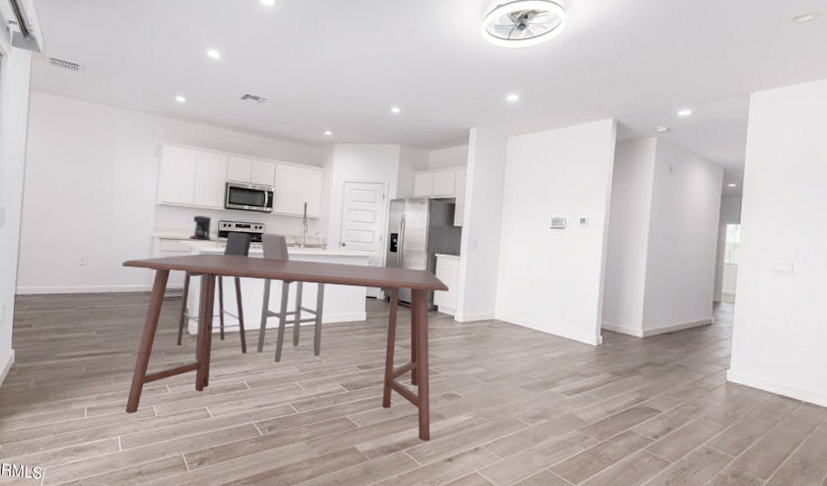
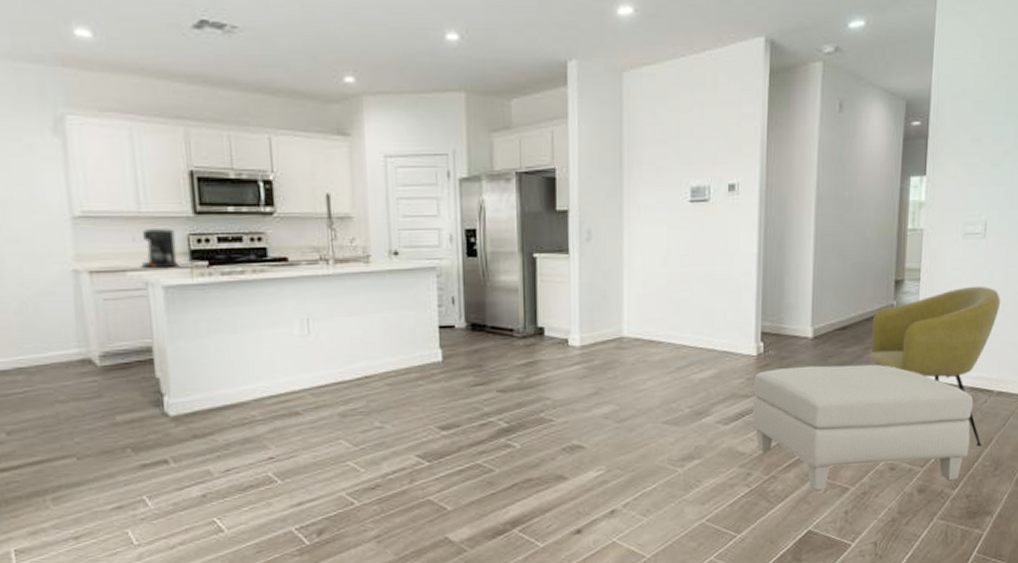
dining table: present [122,253,450,441] -> none [29,278,558,547]
bar stool: present [176,232,252,360] -> none [143,250,267,453]
bar stool: present [257,233,325,363] -> none [261,247,381,439]
ottoman: none [590,357,783,472] -> present [752,364,974,491]
armchair: none [690,313,808,446] -> present [869,286,1001,447]

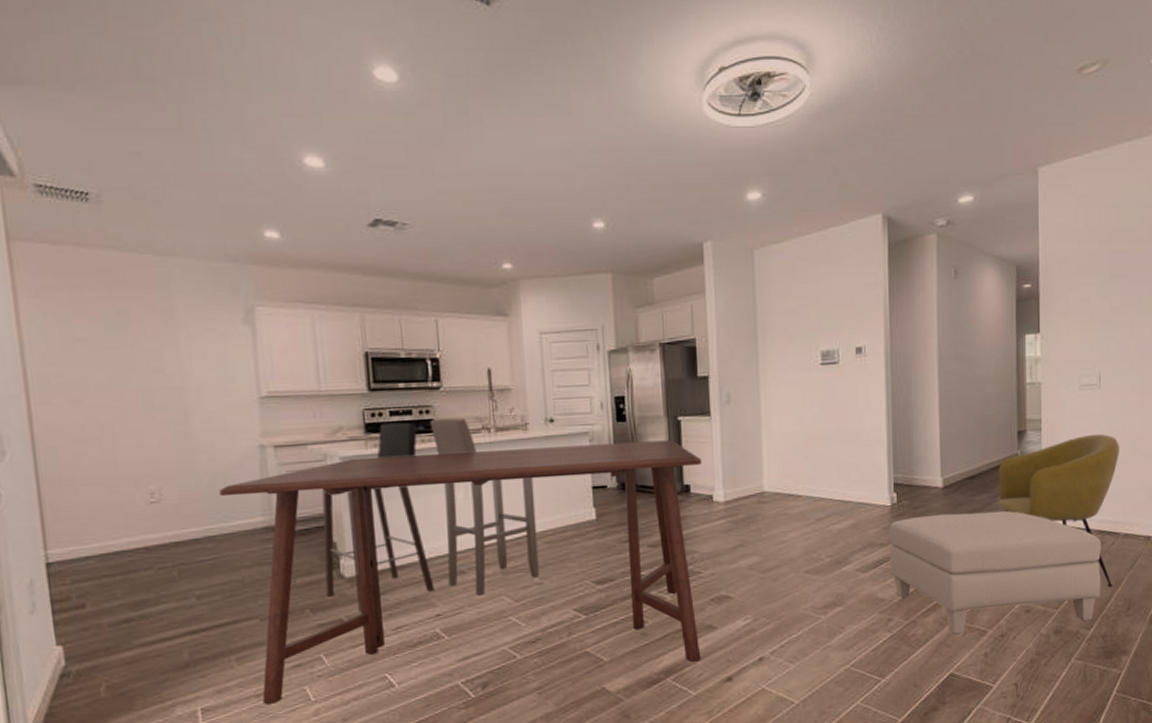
dining table: none [29,278,558,547] -> present [219,440,702,704]
coffee maker: present [140,229,178,269] -> none [320,405,353,443]
bar stool: none [143,250,267,453] -> present [321,422,435,613]
bar stool: none [261,247,381,439] -> present [429,417,540,596]

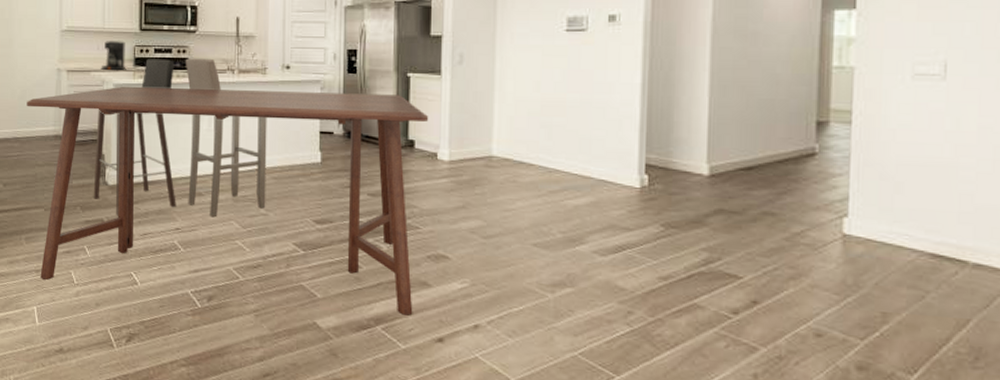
coffee maker: none [320,405,353,443] -> present [101,41,125,71]
ottoman: present [889,510,1102,635] -> none [634,204,937,364]
armchair: present [998,433,1120,587] -> none [783,134,974,328]

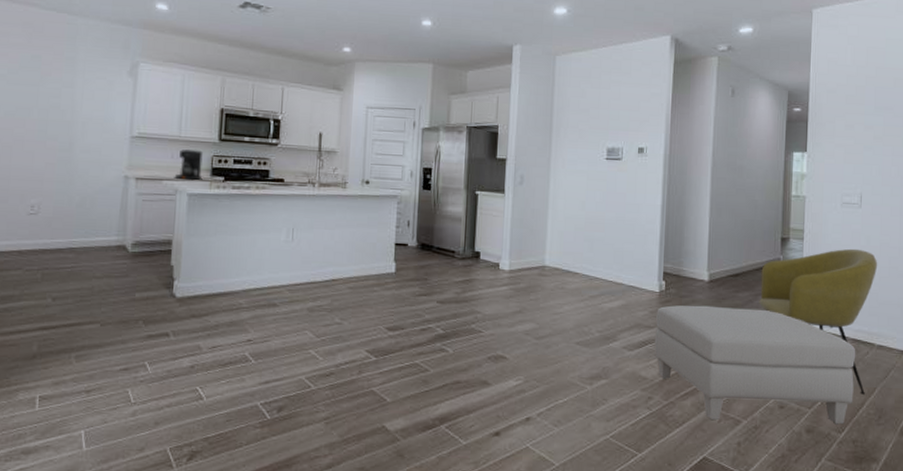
dining table: present [27,86,429,316] -> none [86,195,493,413]
bar stool: present [93,59,176,216] -> none [158,169,254,329]
bar stool: present [185,58,267,218] -> none [261,170,346,328]
ottoman: none [634,204,937,364] -> present [654,305,856,425]
armchair: none [783,134,974,328] -> present [759,248,878,395]

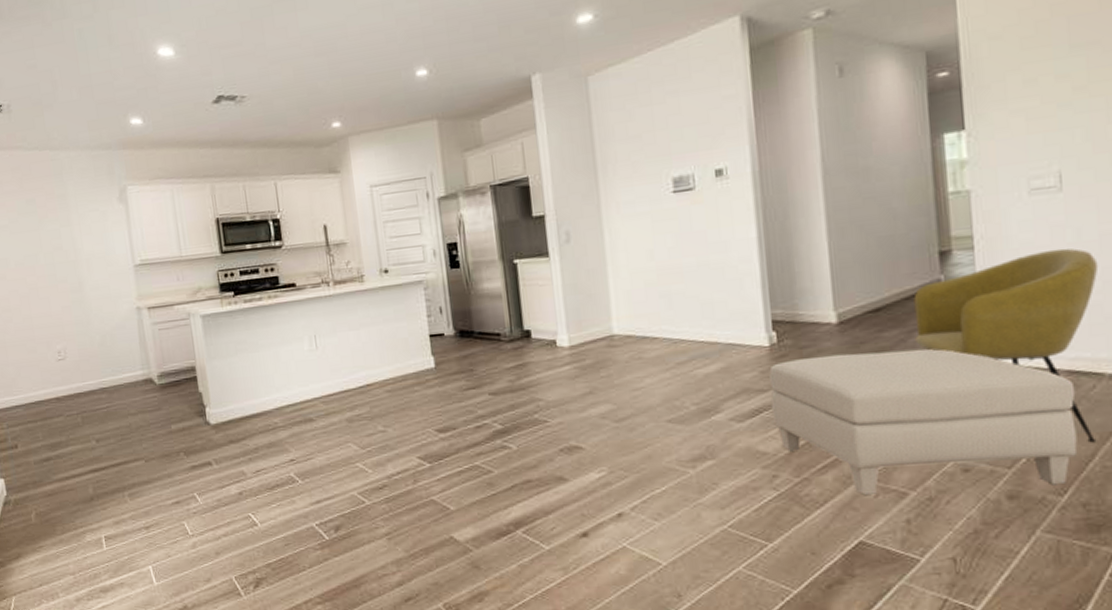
coffee maker: present [174,149,203,181] -> none [184,267,211,303]

